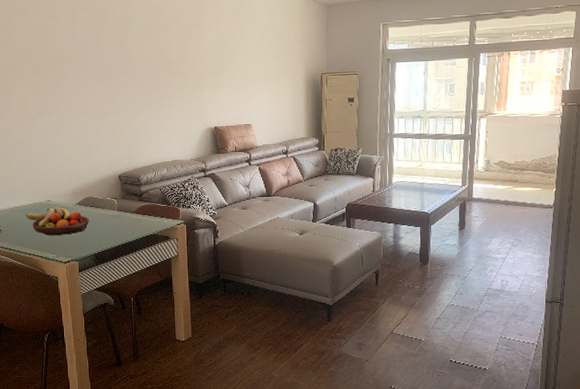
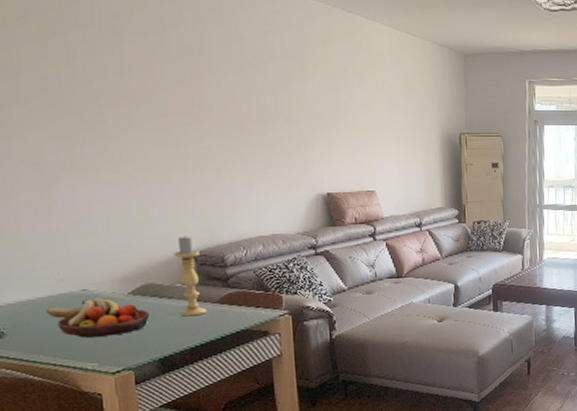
candle holder: none [106,161,127,223] -> present [173,236,207,317]

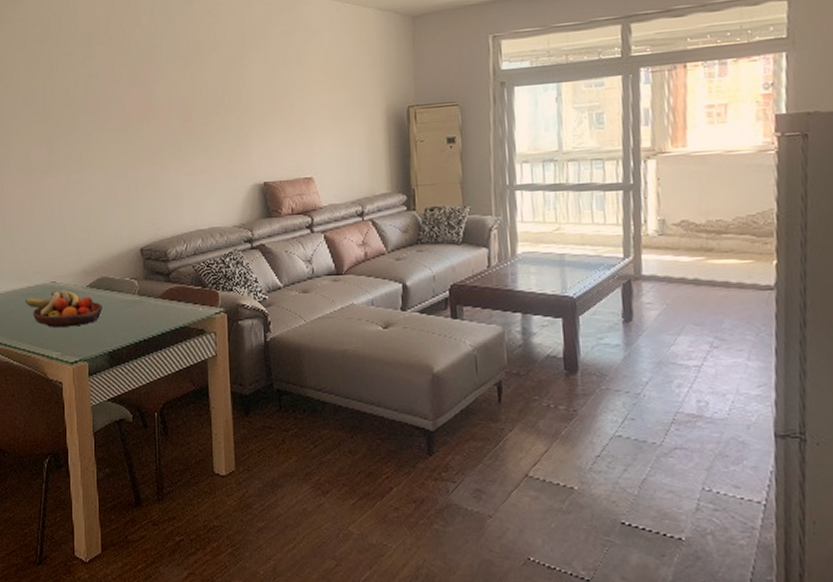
candle holder: present [173,236,207,317] -> none [124,230,150,311]

